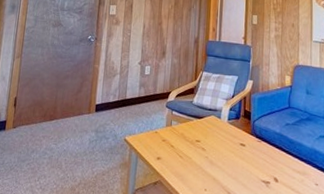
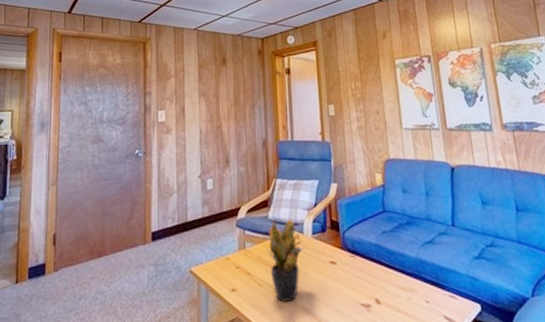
potted plant: none [189,104,221,173] -> present [266,218,305,302]

